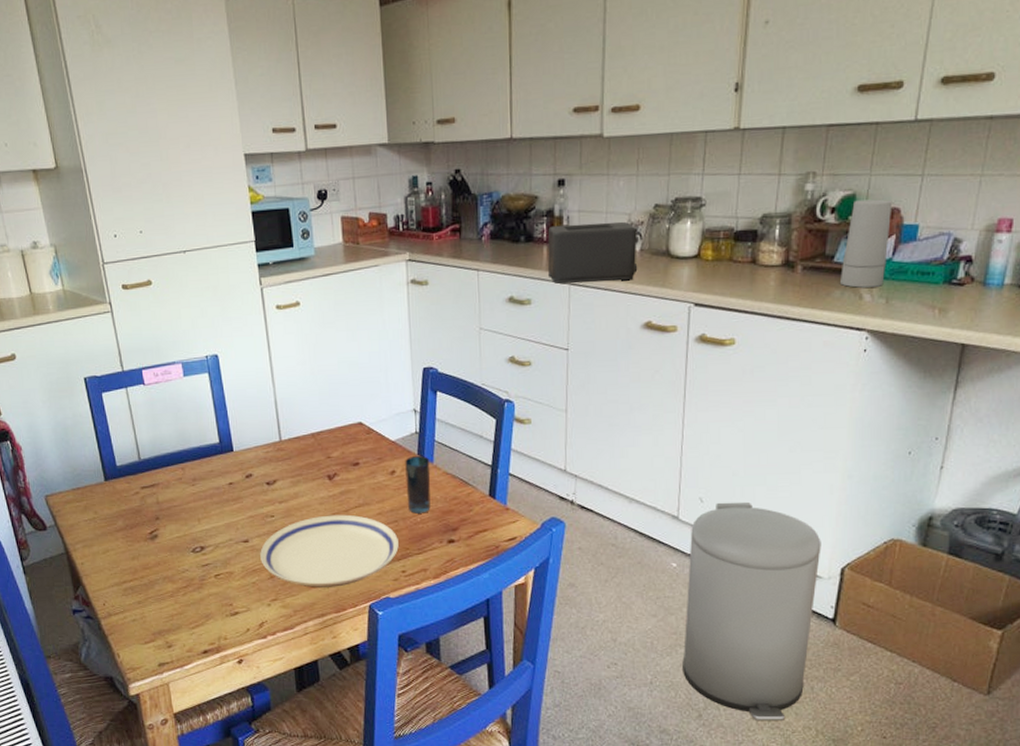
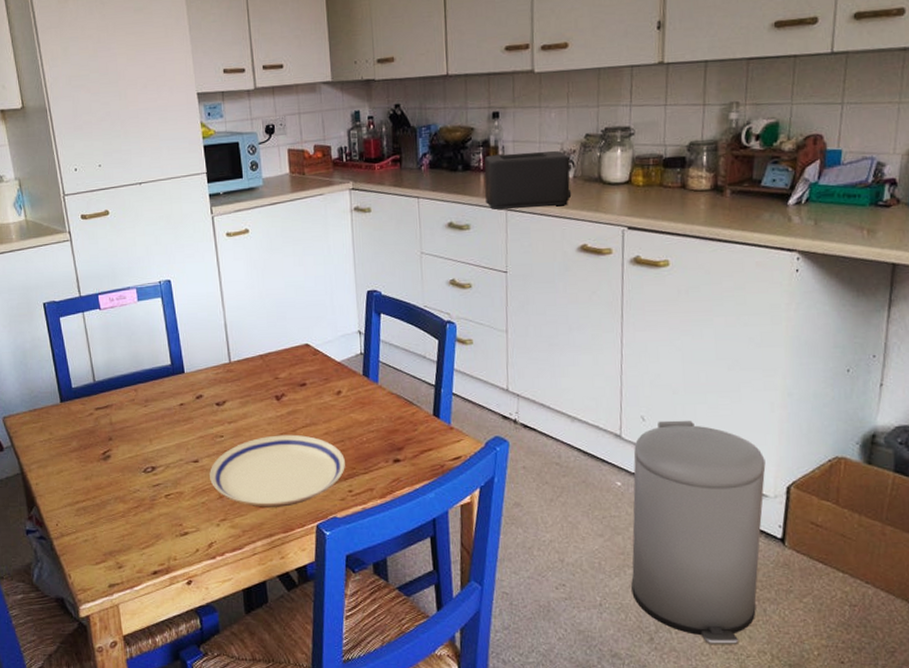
cup: present [405,455,431,514] -> none [350,375,376,433]
canister: present [840,199,893,288] -> none [768,126,815,211]

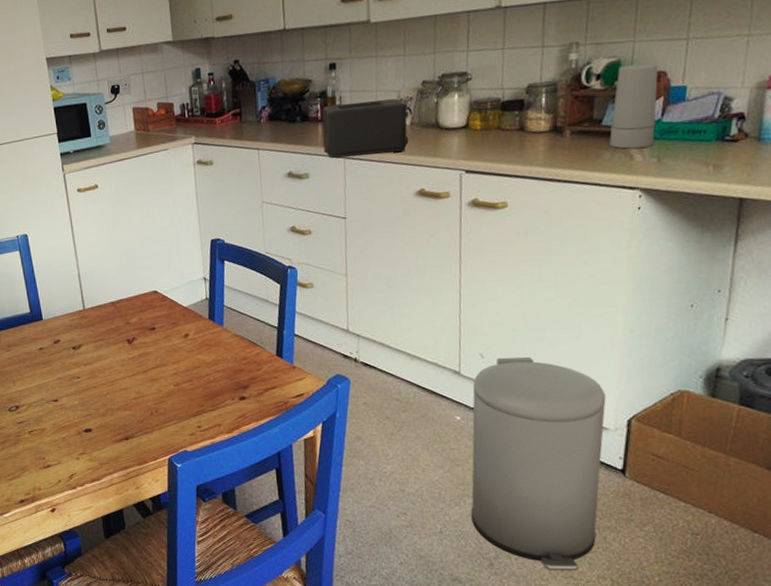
plate: present [210,434,345,507] -> none [68,375,194,442]
canister: none [768,126,815,211] -> present [609,64,659,149]

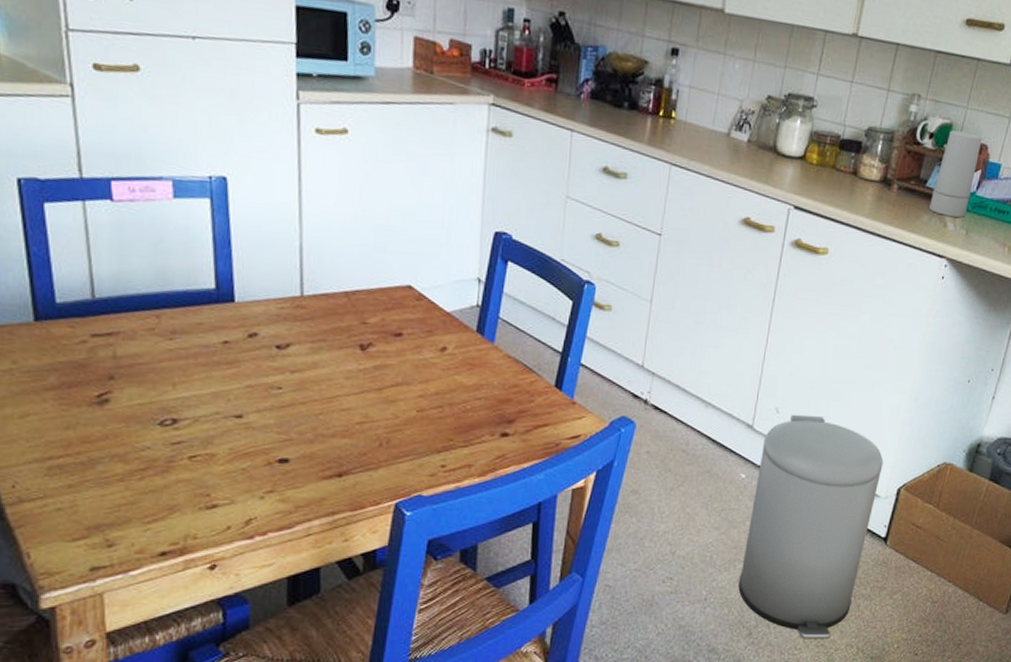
toaster: present [322,98,409,159] -> none [648,97,748,172]

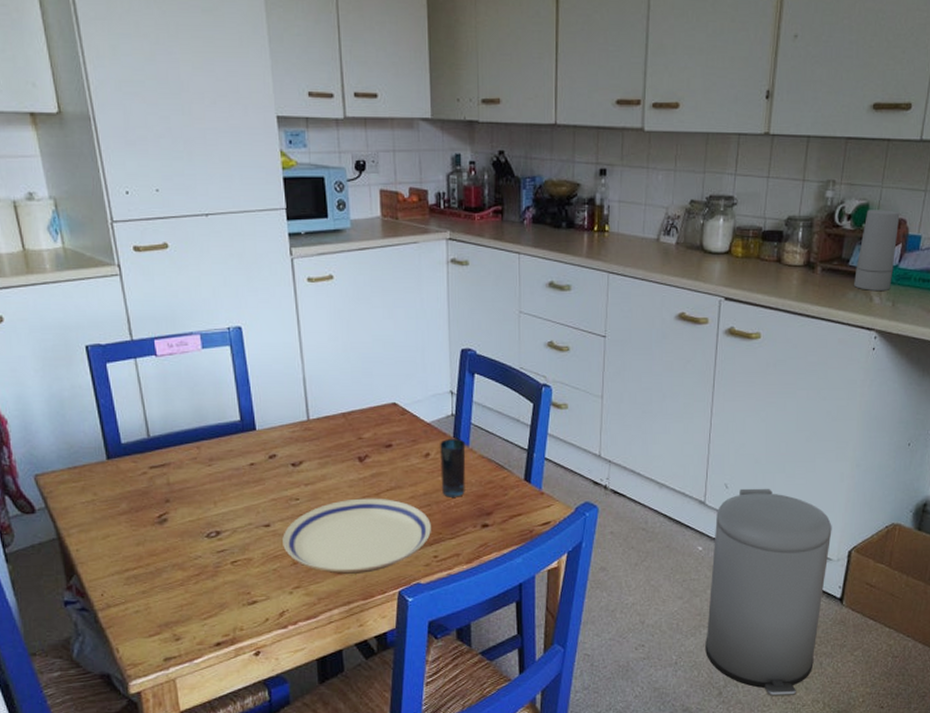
plate: none [257,392,441,480] -> present [283,498,431,574]
cup: none [456,332,490,400] -> present [440,438,466,497]

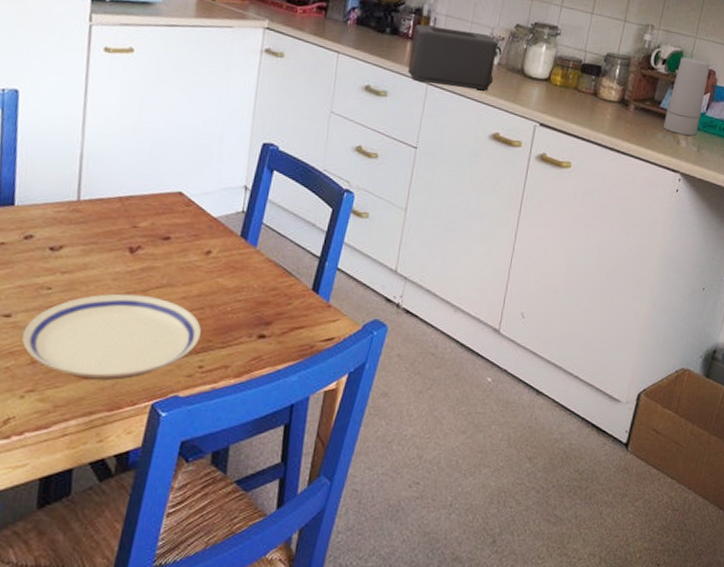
cup: present [440,438,466,497] -> none [218,236,253,302]
toaster: none [587,214,675,272] -> present [407,24,498,91]
pedal bin: present [705,488,832,697] -> none [483,319,624,548]

